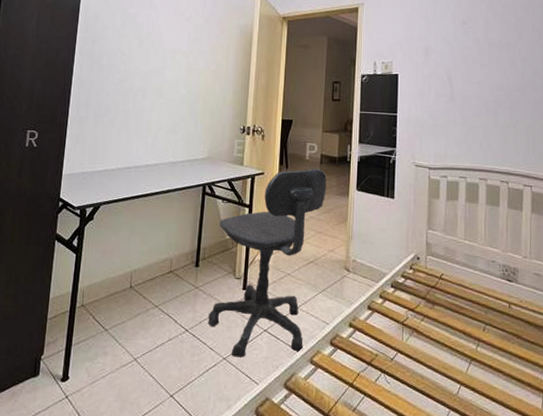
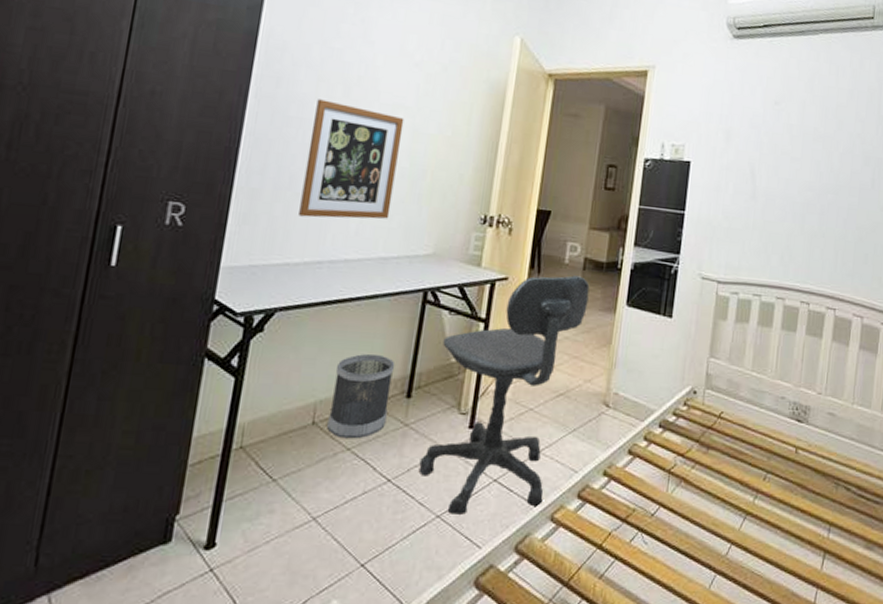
wall art: none [113,50,181,136] -> present [299,99,404,219]
wastebasket: none [140,234,186,299] -> present [327,354,395,439]

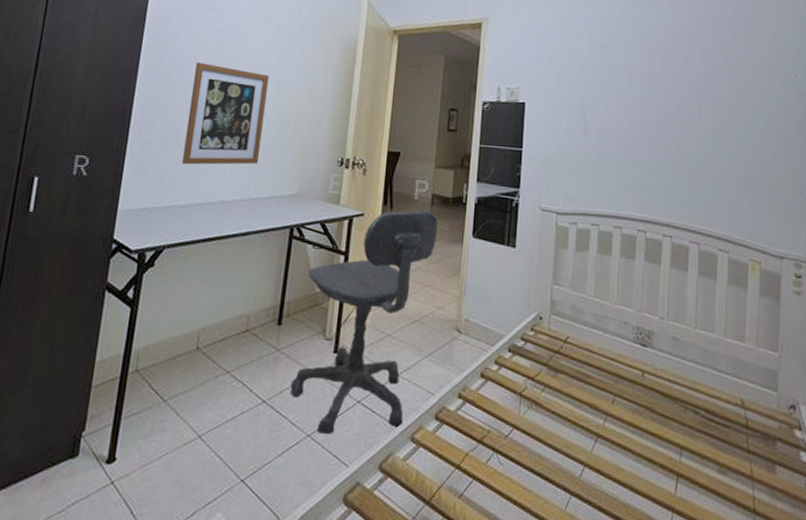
wastebasket: present [327,354,395,439] -> none [209,285,267,363]

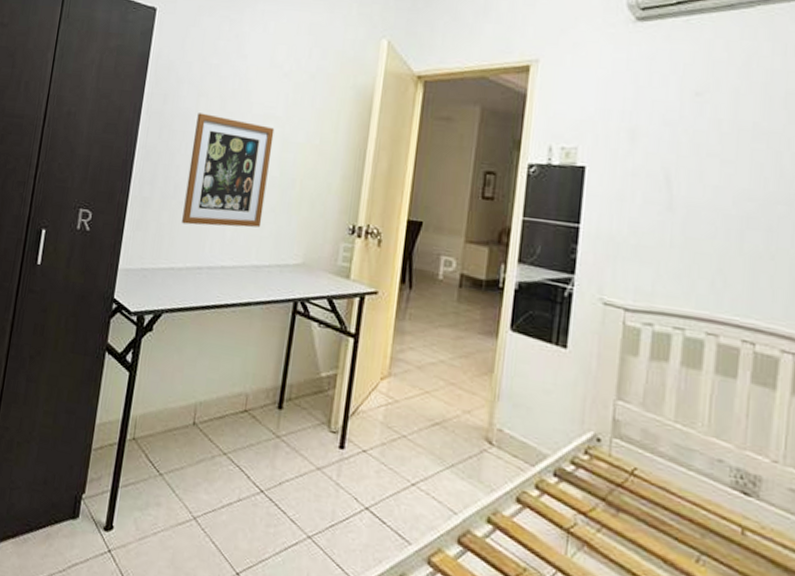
office chair: present [290,210,438,434] -> none [290,292,467,545]

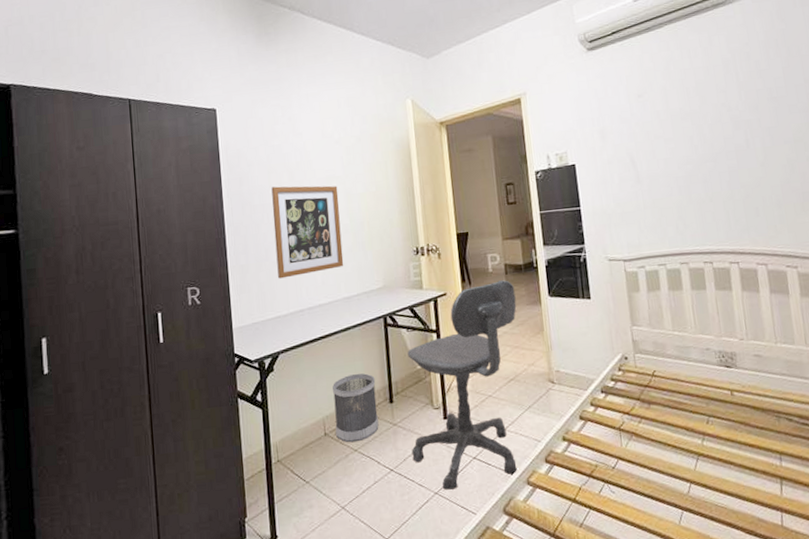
wastebasket: none [206,360,268,445] -> present [332,373,379,443]
office chair: none [290,292,467,545] -> present [407,280,517,490]

